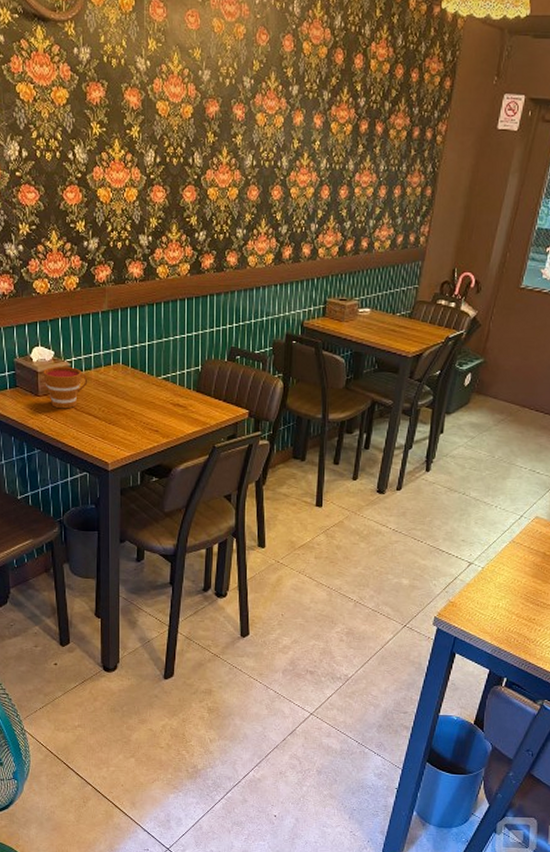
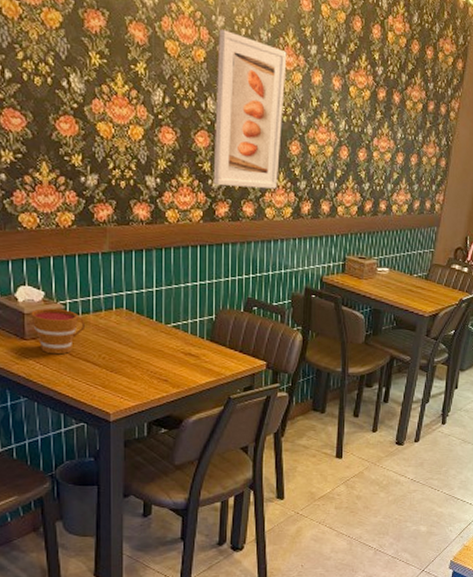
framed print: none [199,83,269,238] -> present [213,29,287,189]

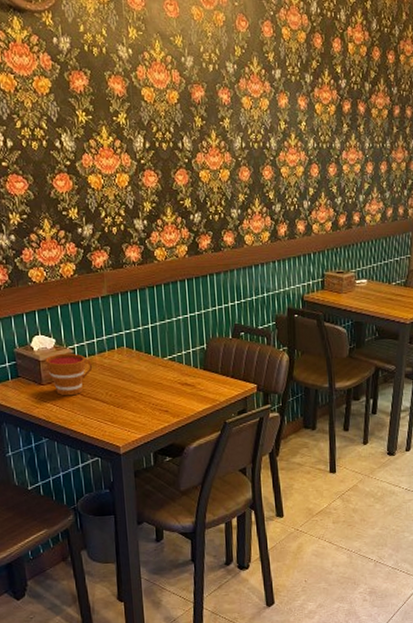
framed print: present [213,29,287,189] -> none [188,69,254,220]

